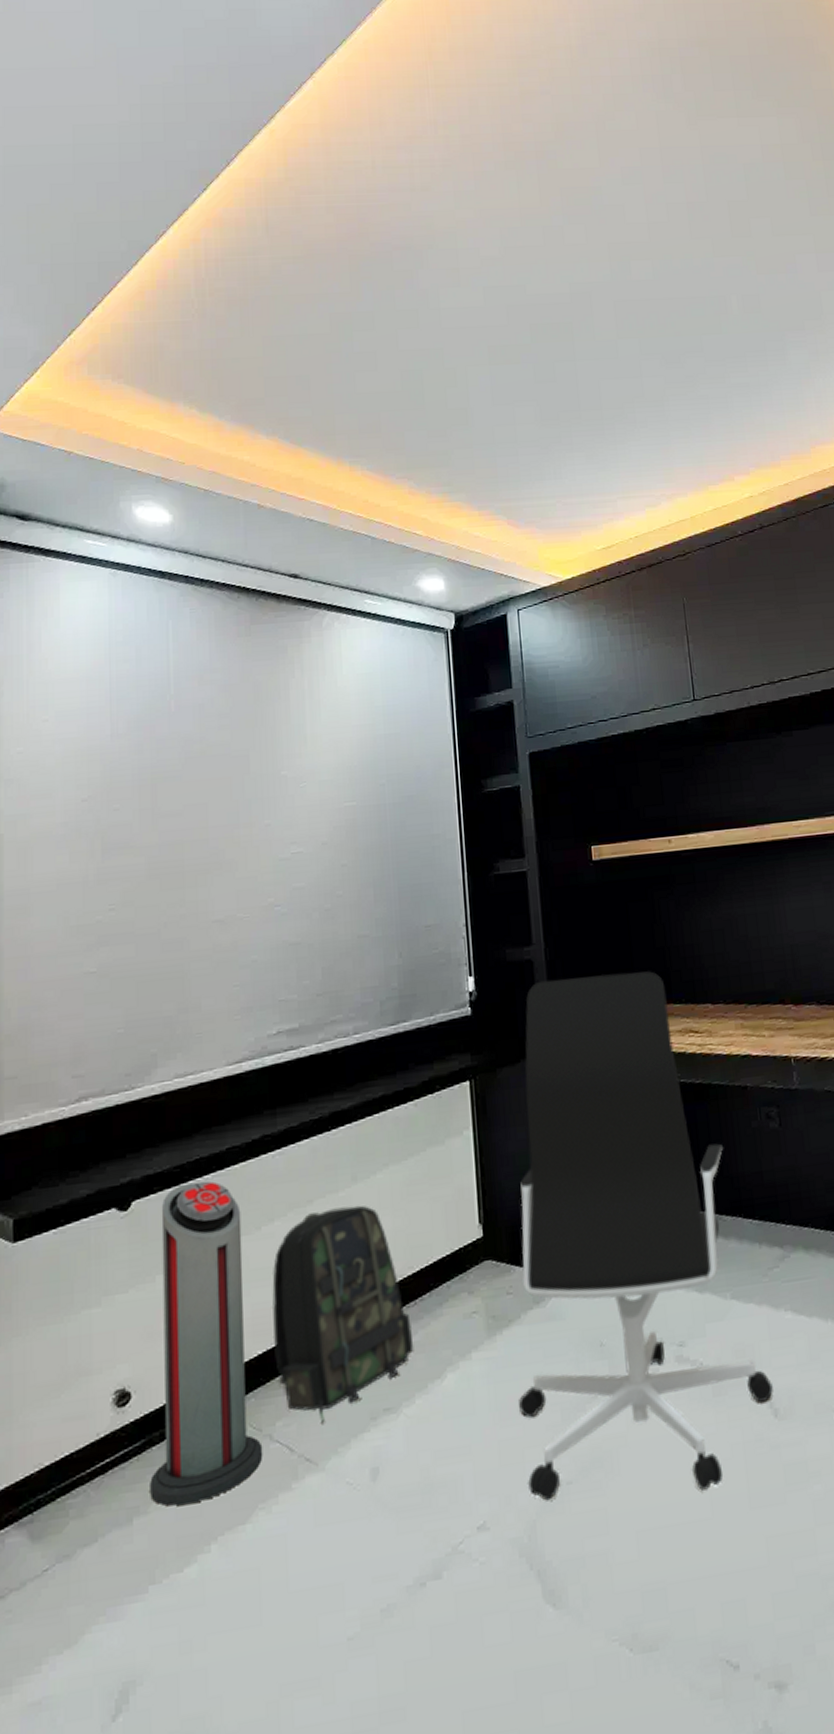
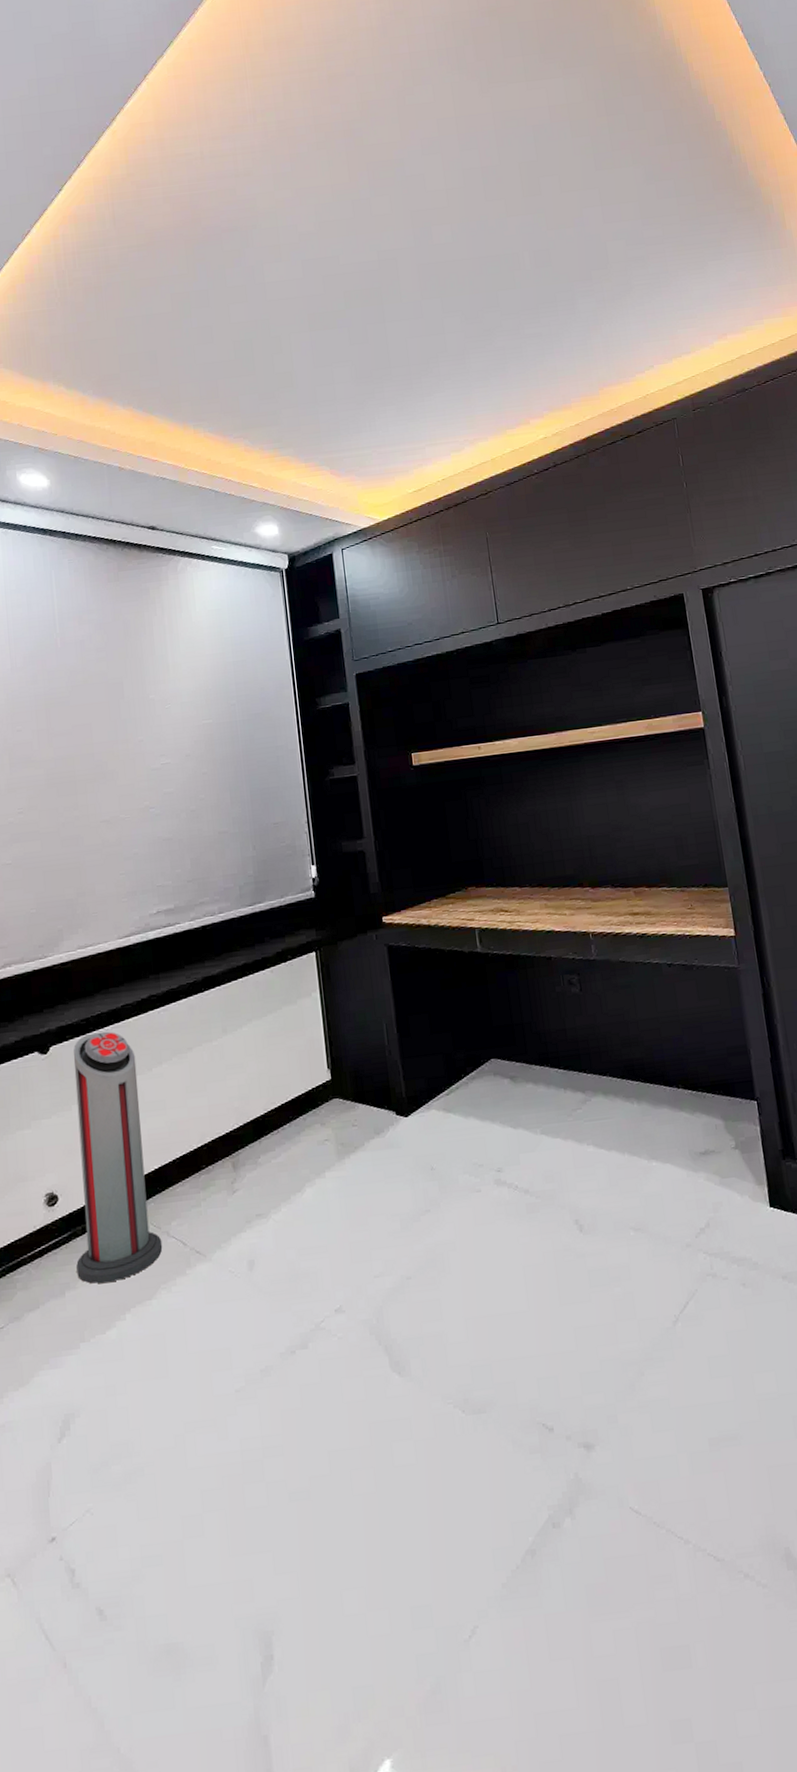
backpack: present [271,1205,414,1424] -> none [163,1052,279,1225]
office chair: present [519,971,773,1501] -> none [360,859,578,1292]

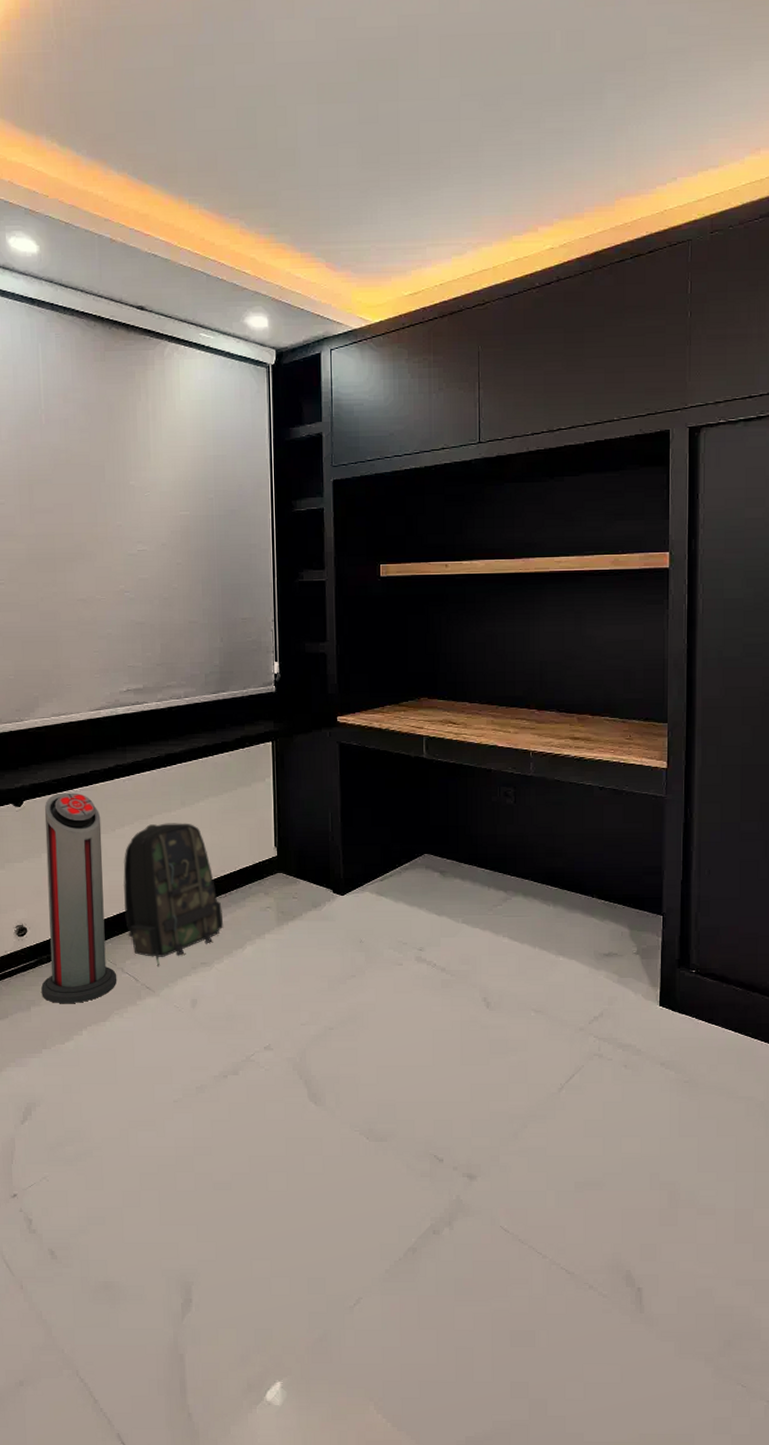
backpack: none [163,1052,279,1225] -> present [123,823,224,966]

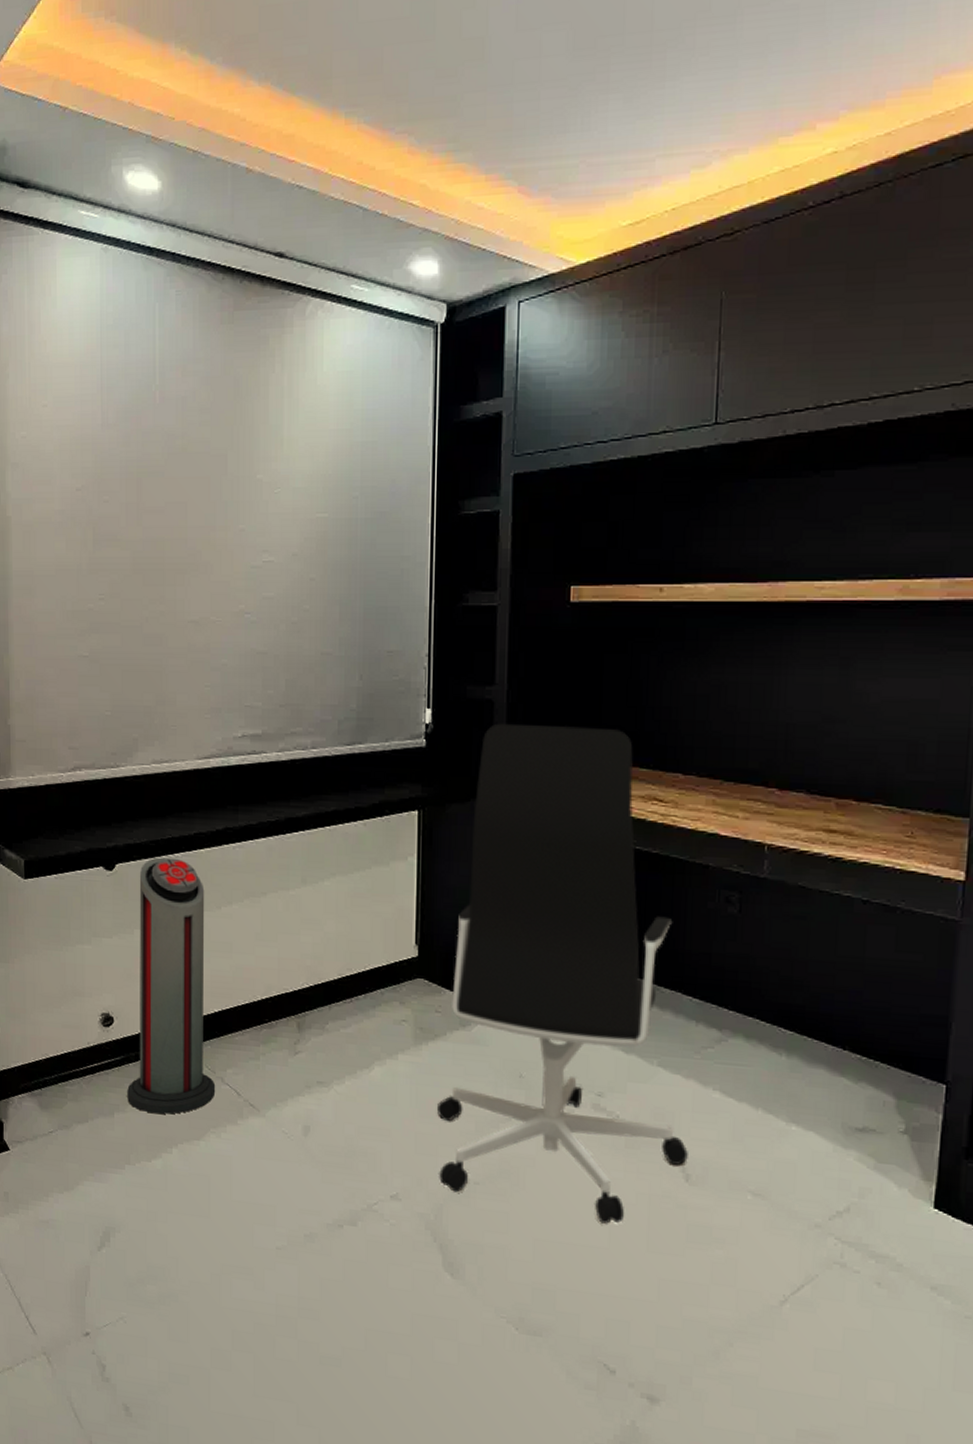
backpack: present [123,823,224,966] -> none [227,903,347,1080]
office chair: none [298,670,487,1048] -> present [437,723,688,1224]

